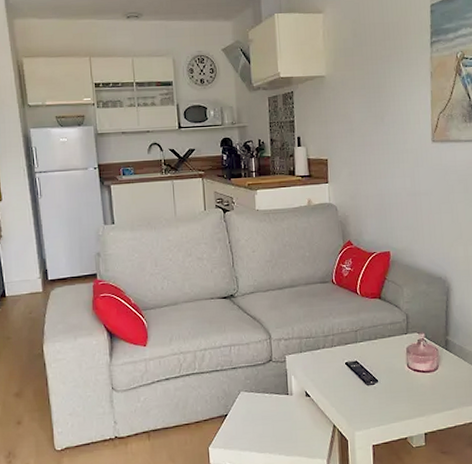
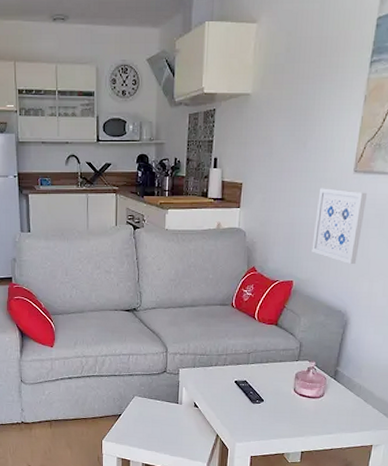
wall art: none [402,158,449,231] -> present [312,188,368,265]

